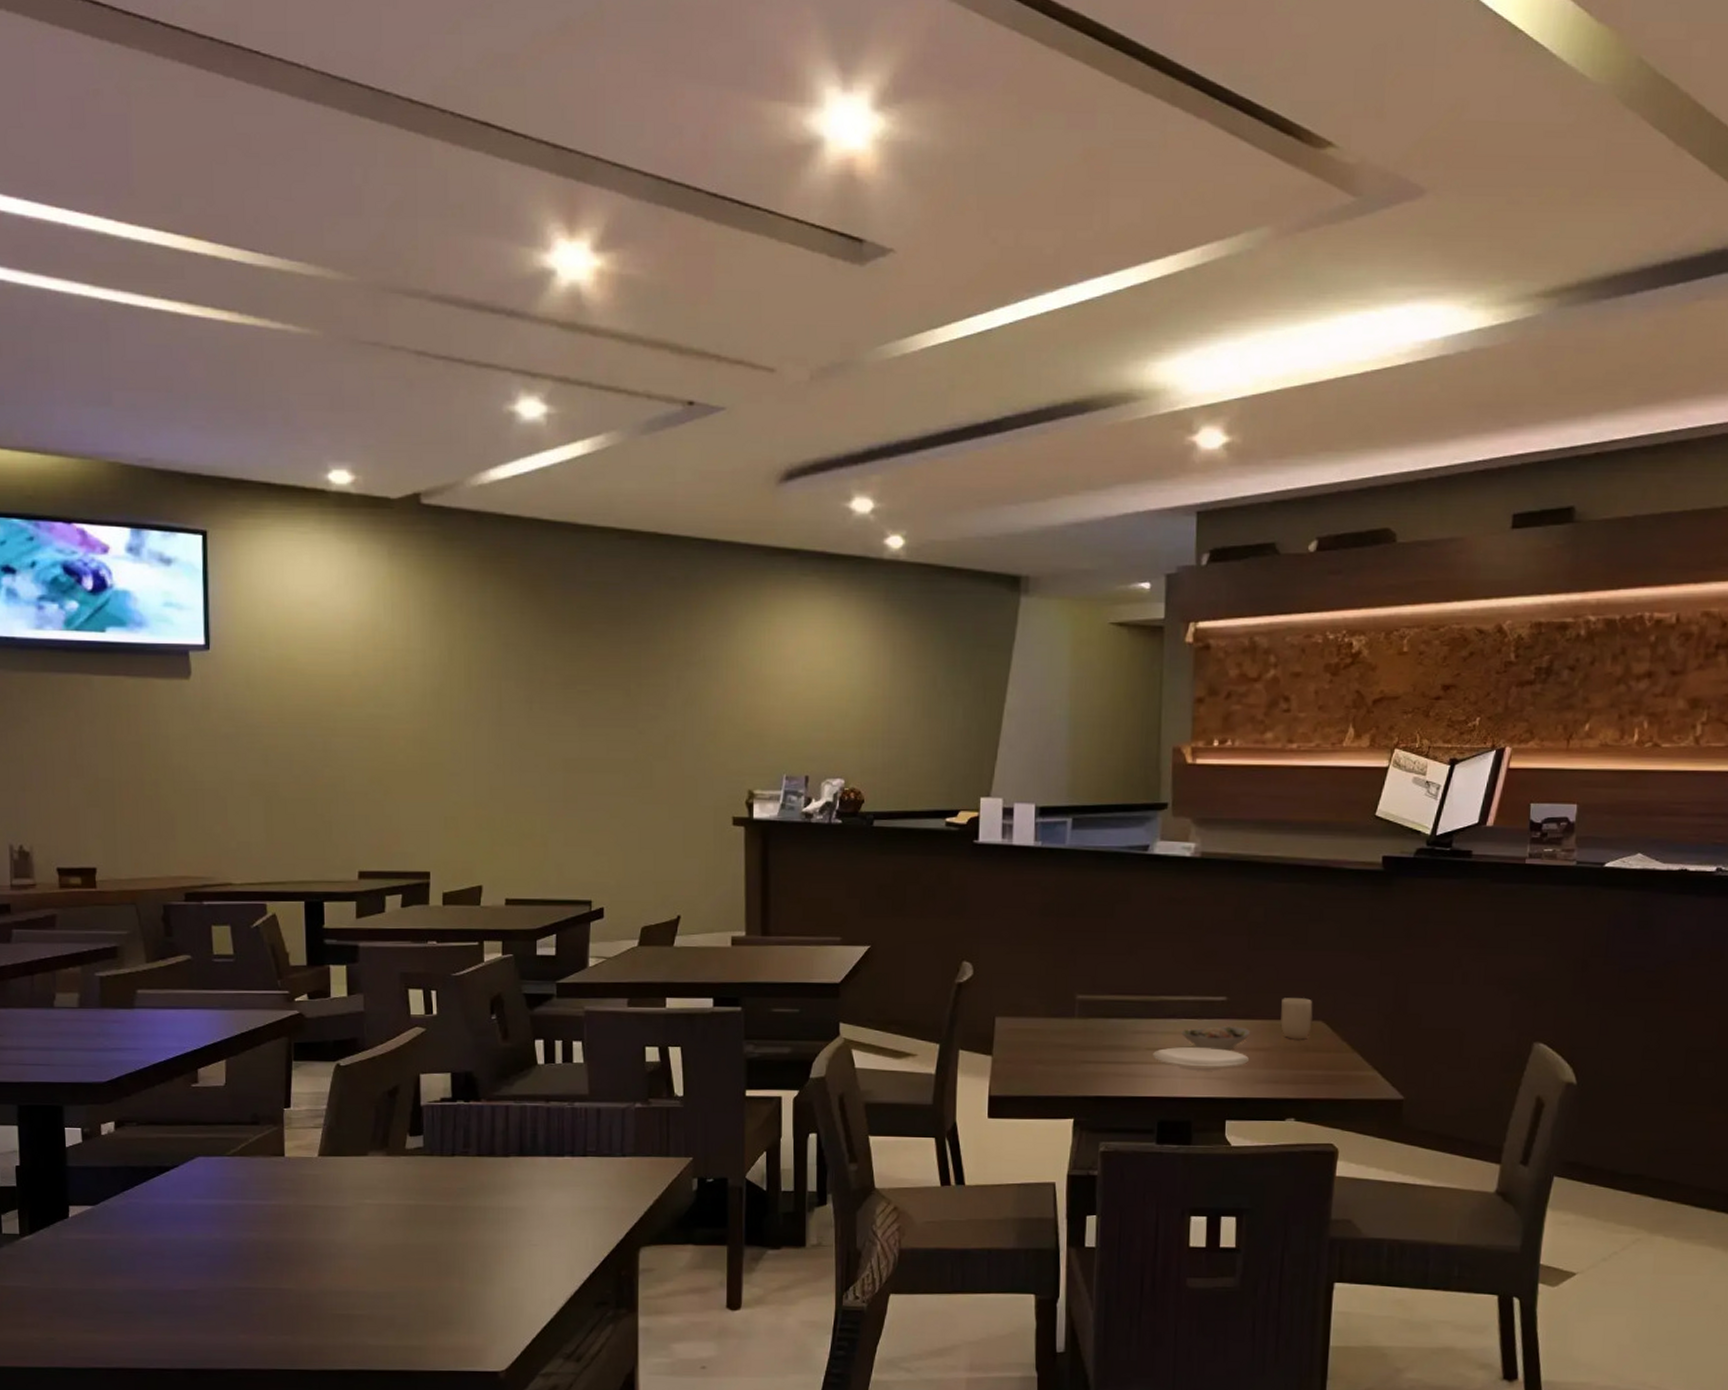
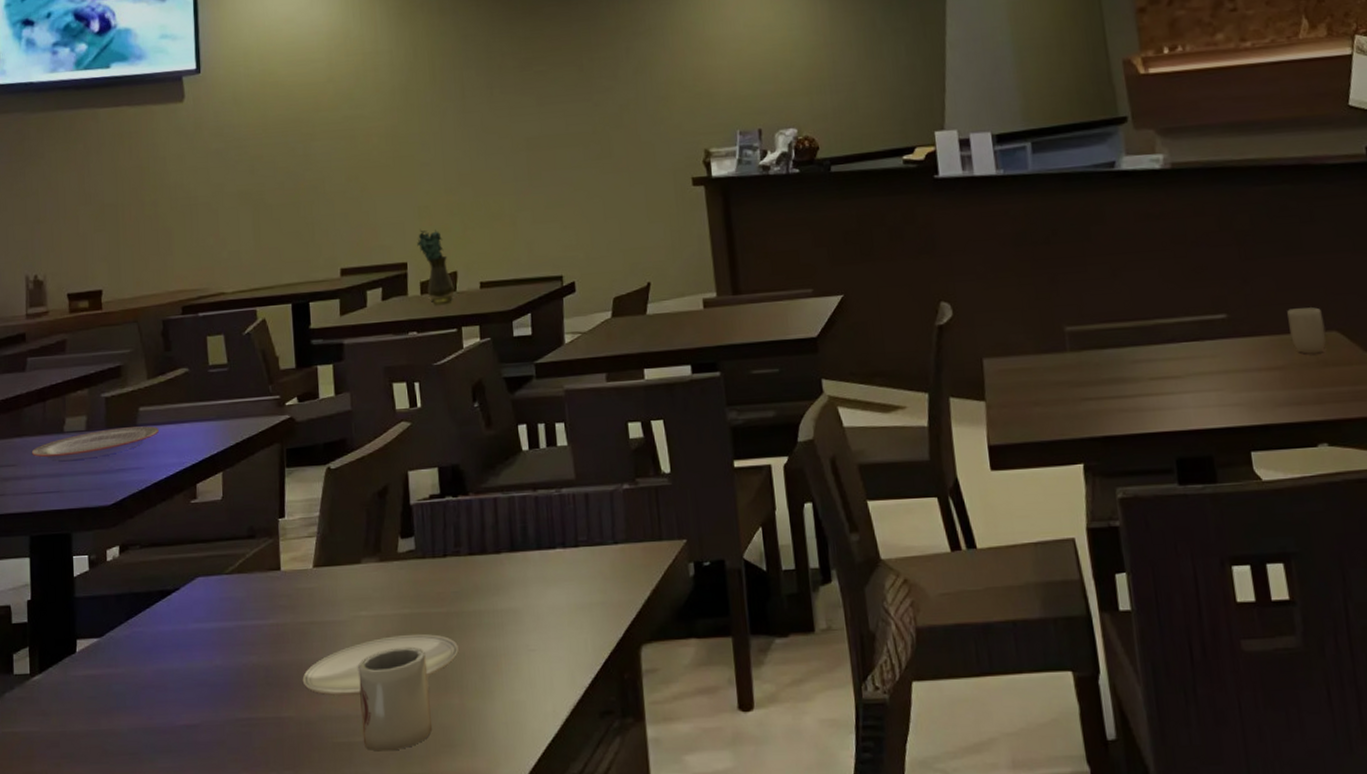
plate: none [18,1008,159,1036] -> present [31,426,160,462]
plate: none [303,1223,461,1274] -> present [302,633,459,696]
cup: none [359,1234,432,1325] -> present [357,646,433,752]
vase: none [442,840,478,918] -> present [417,229,455,306]
plate: present [1152,1047,1250,1071] -> none [1156,371,1265,399]
salad: present [1180,1026,1250,1051] -> none [1183,345,1260,374]

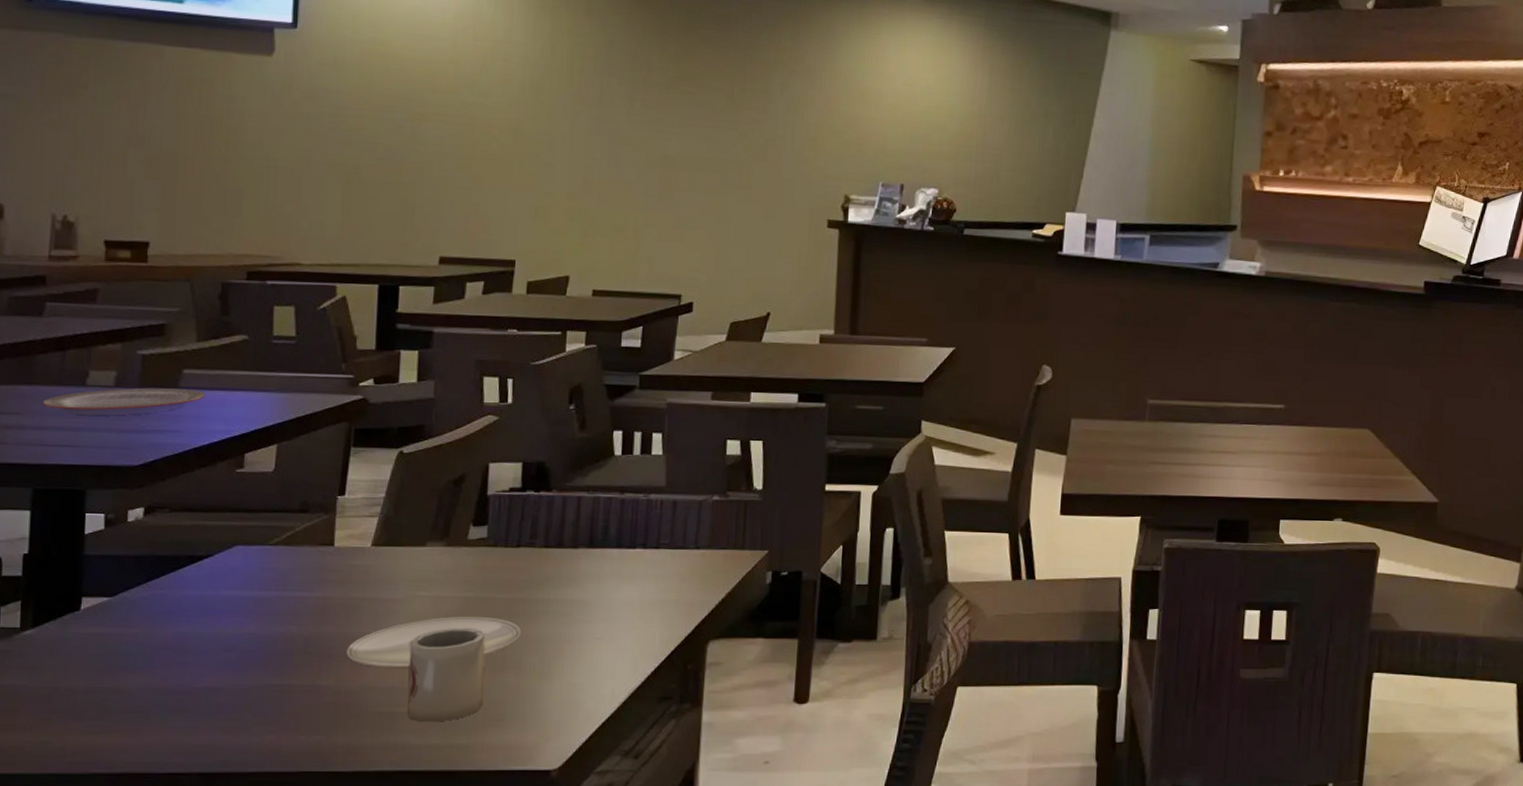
vase: present [417,229,455,306] -> none [529,229,564,308]
cup: present [1286,307,1327,354] -> none [1331,407,1361,446]

